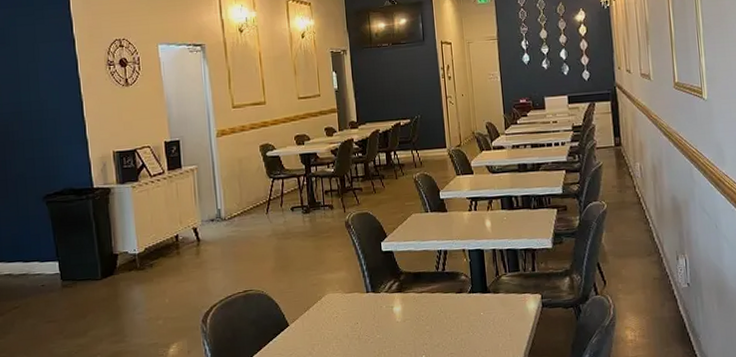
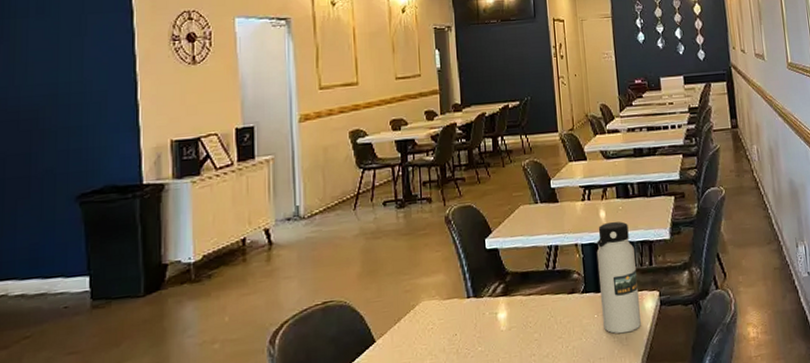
water bottle: none [482,230,524,330] -> present [596,221,641,334]

